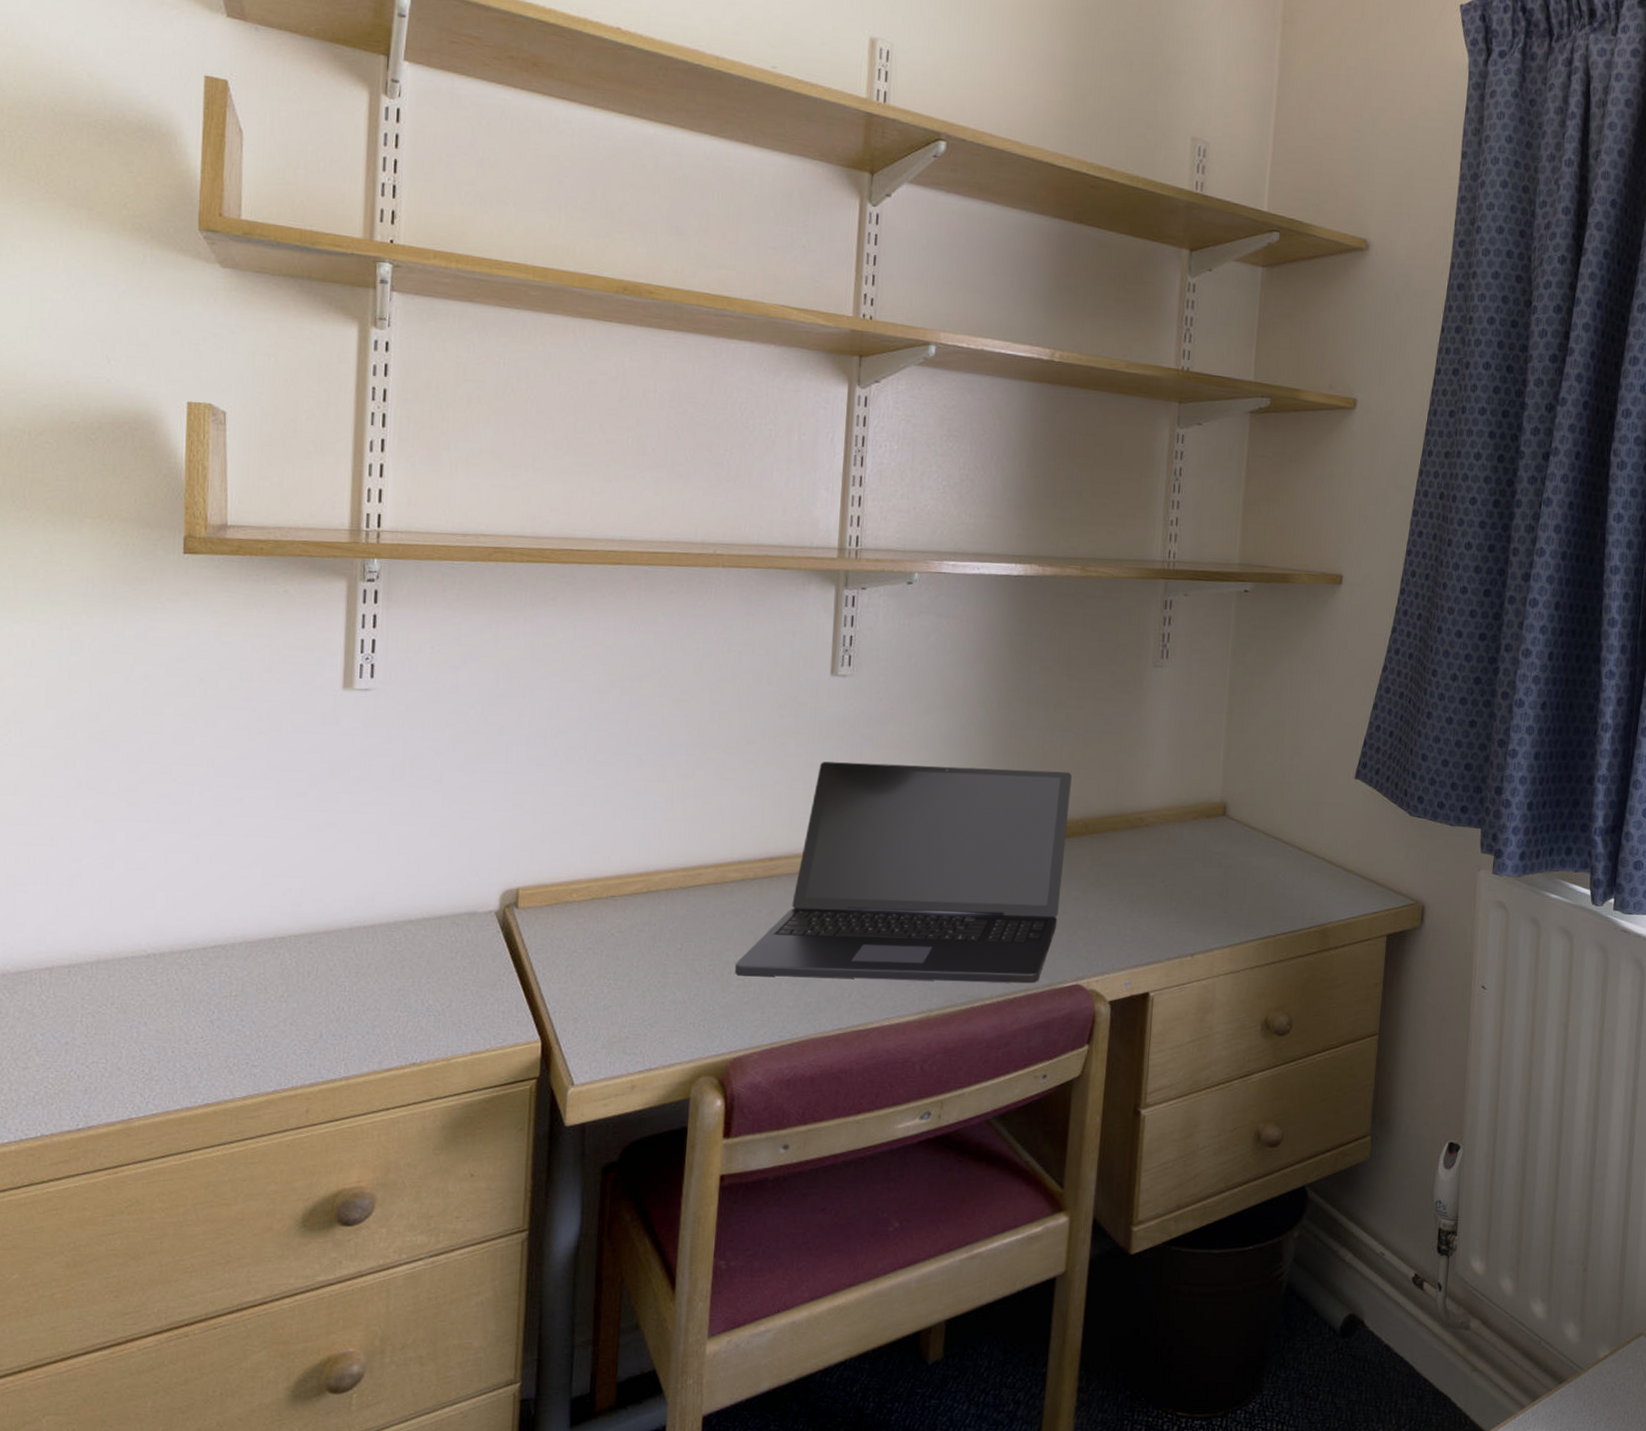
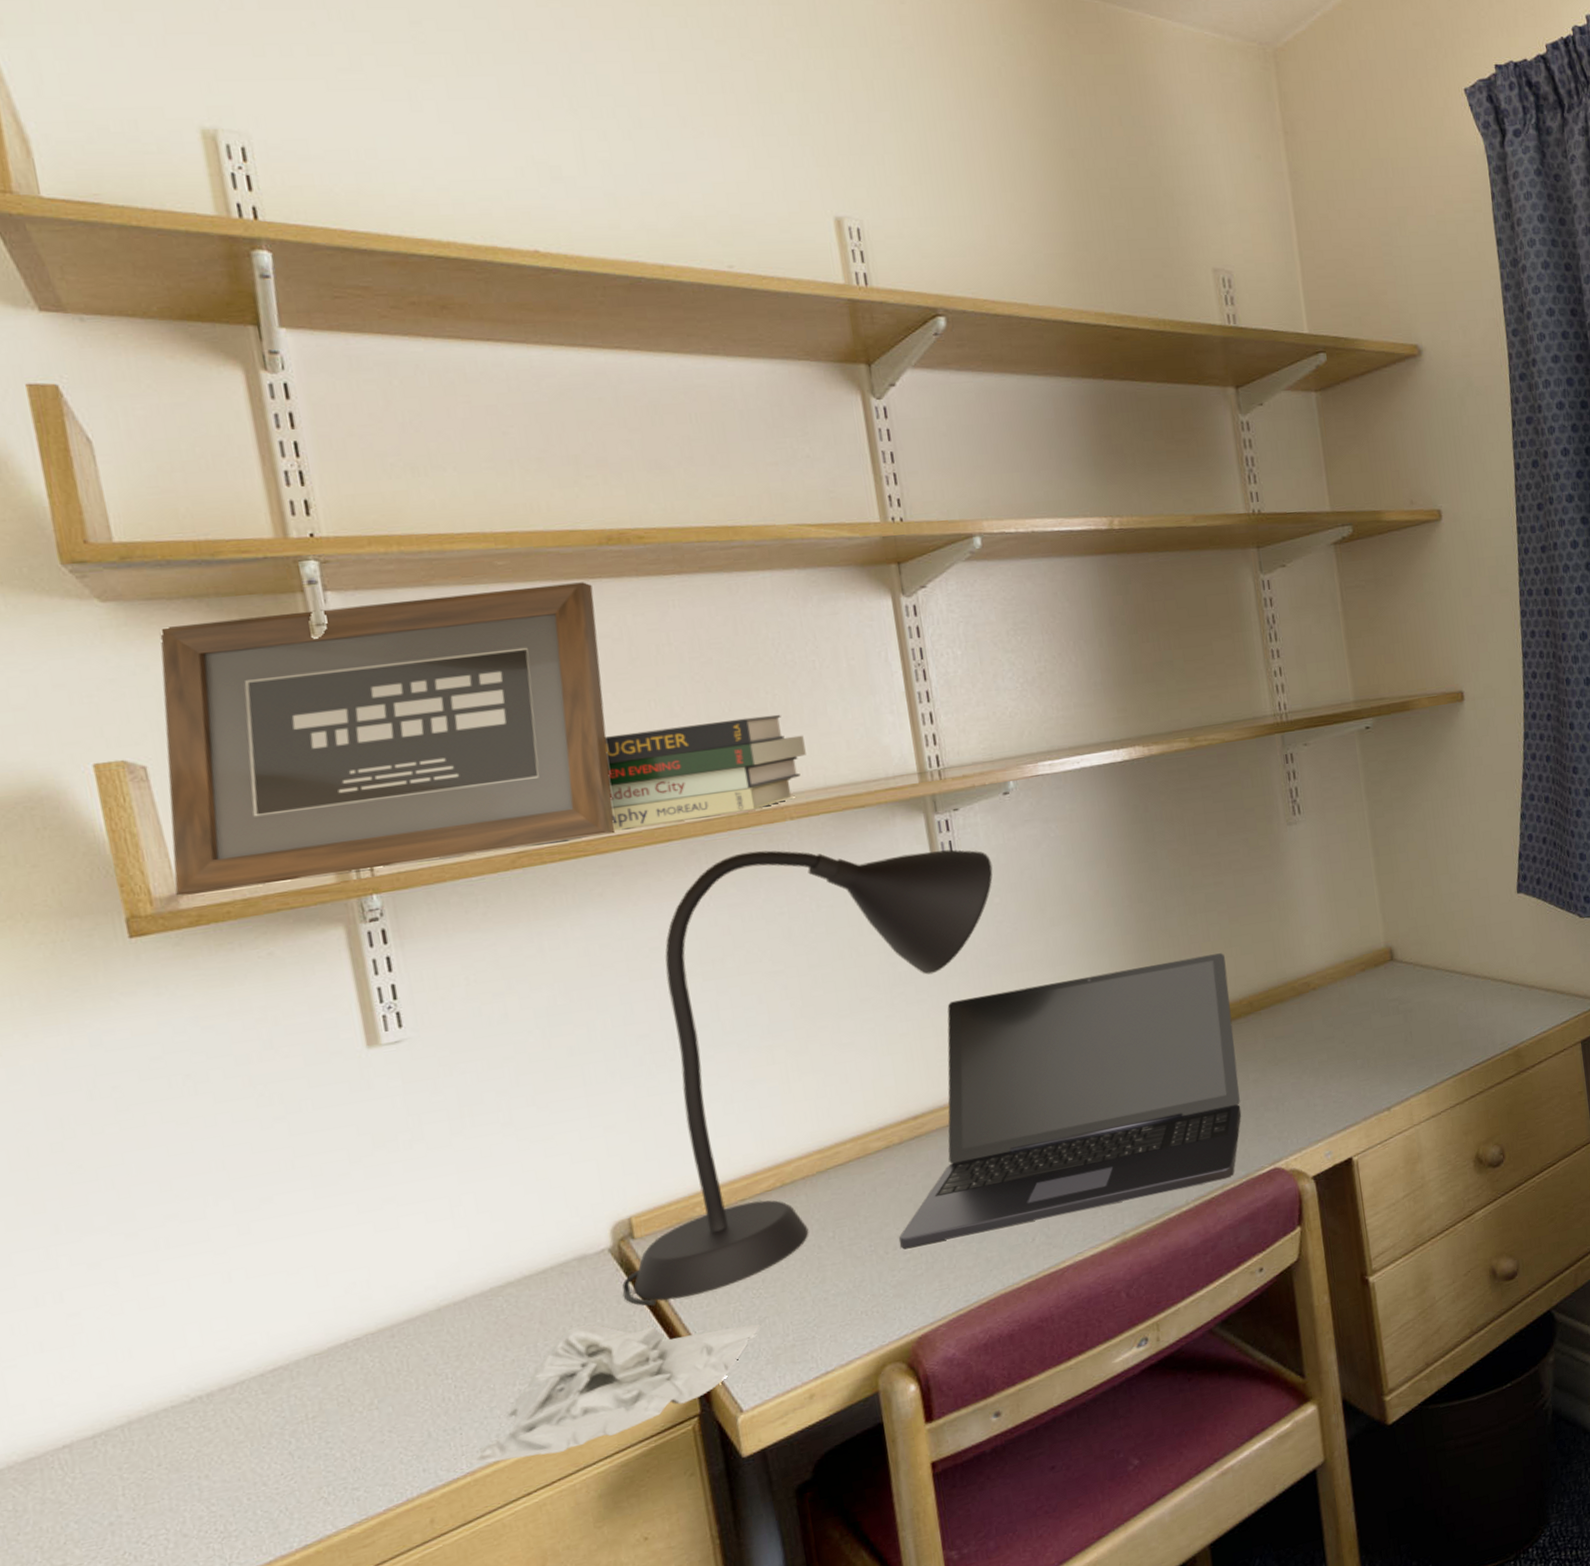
picture frame: none [226,298,603,548] -> present [159,582,616,896]
tissue: none [344,972,605,1080] -> present [465,1323,761,1464]
desk lamp: none [498,588,885,972] -> present [622,849,993,1307]
books: none [576,461,748,552] -> present [604,714,806,831]

